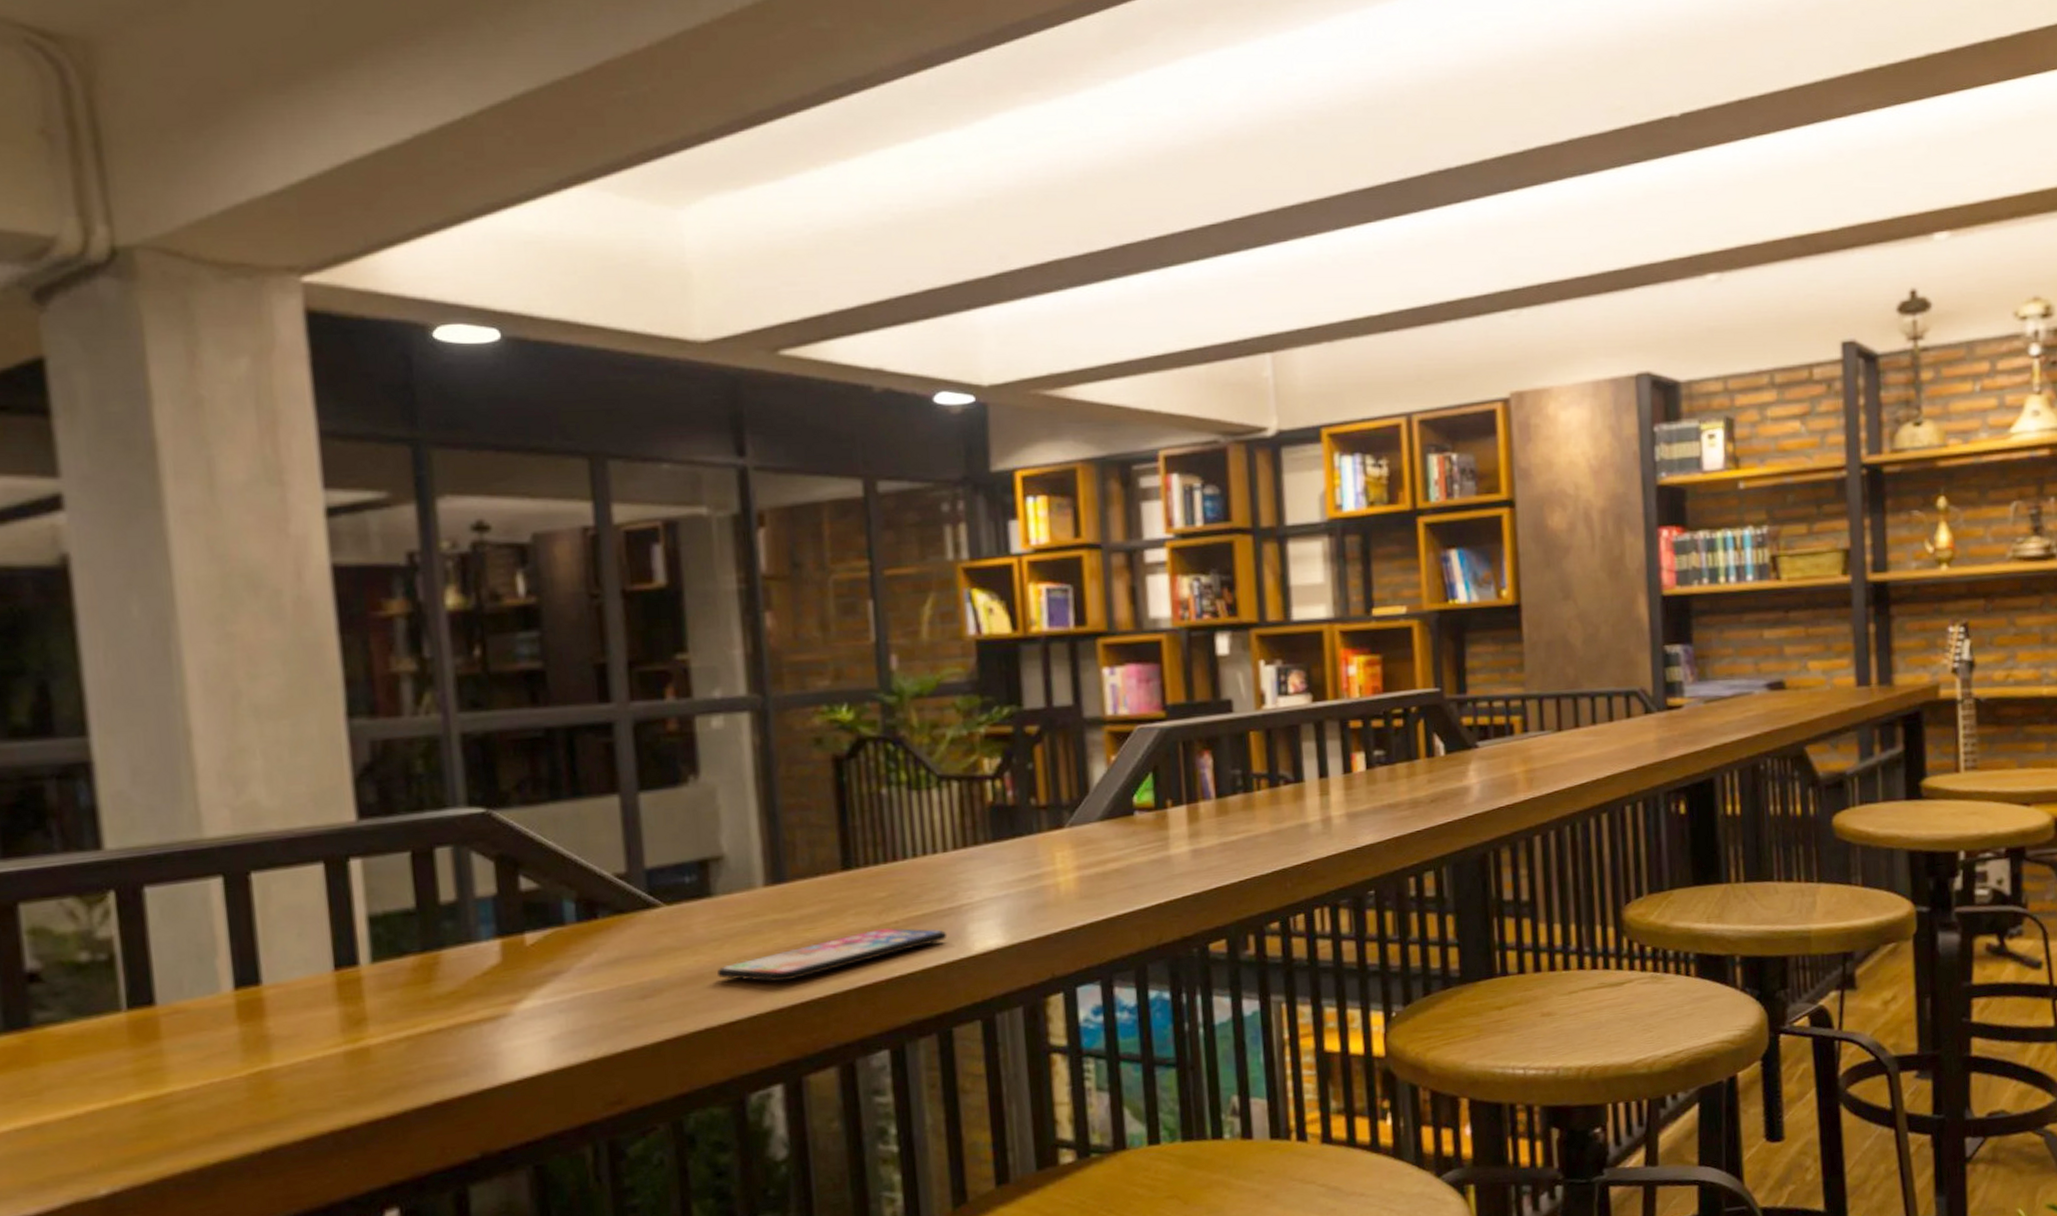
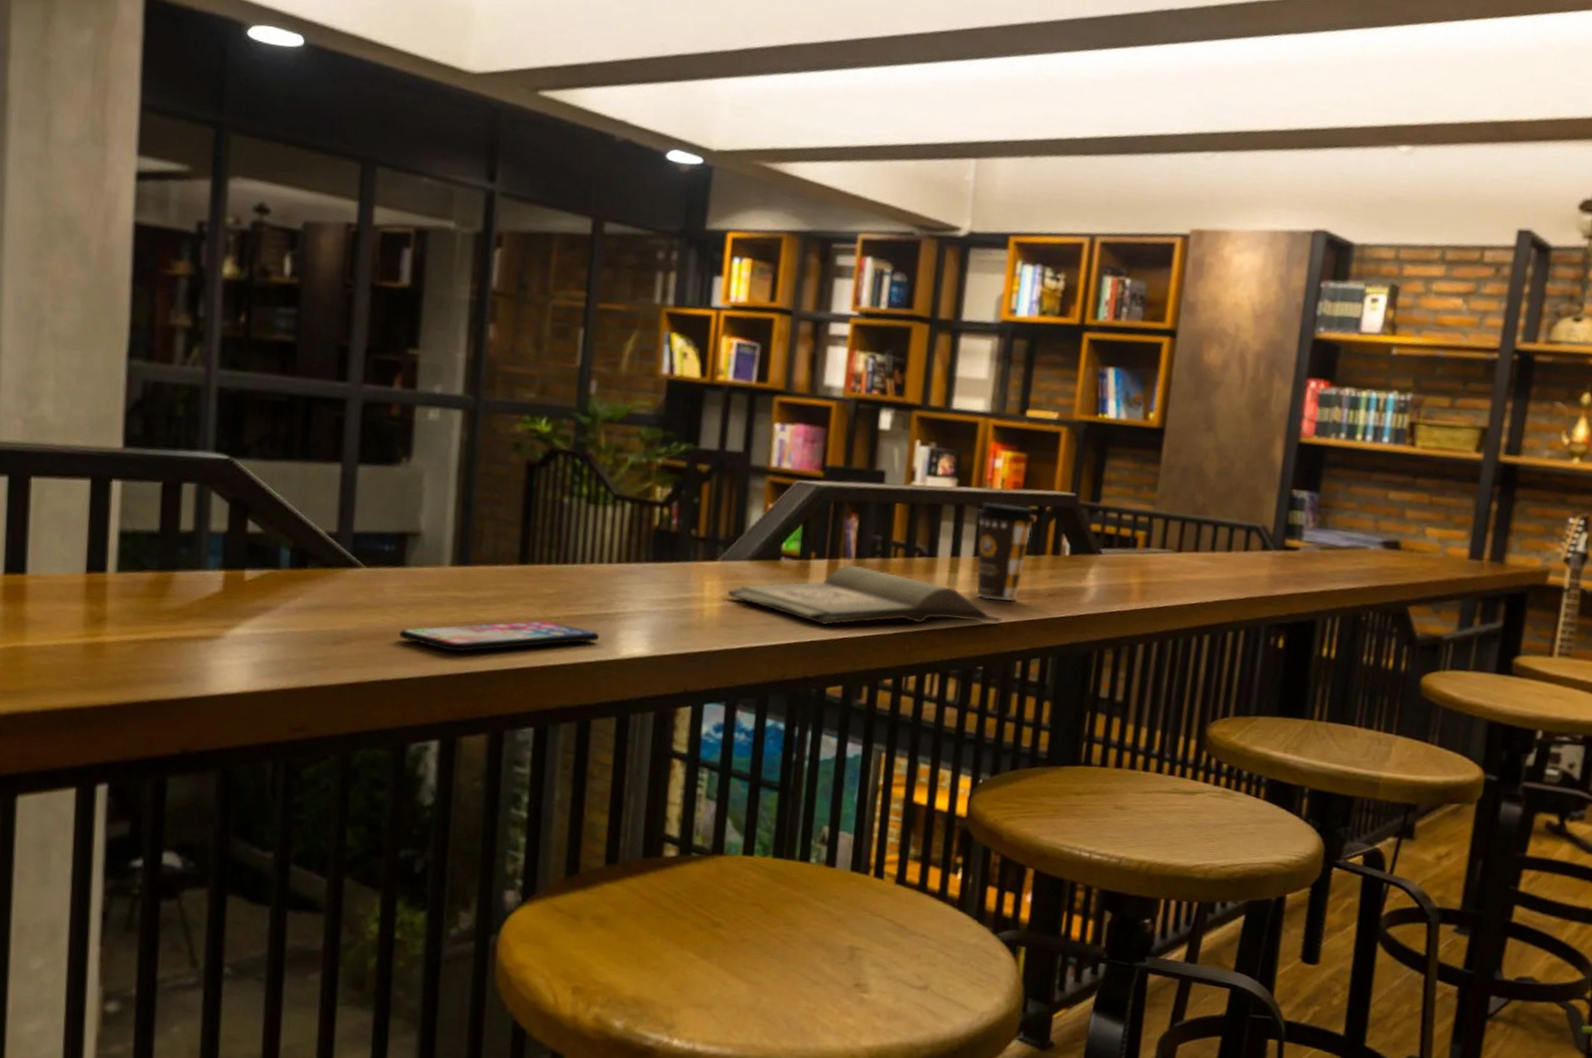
hardback book: none [1081,805,1385,878] -> present [727,564,1001,626]
coffee cup: none [1337,711,1403,818] -> present [976,502,1036,602]

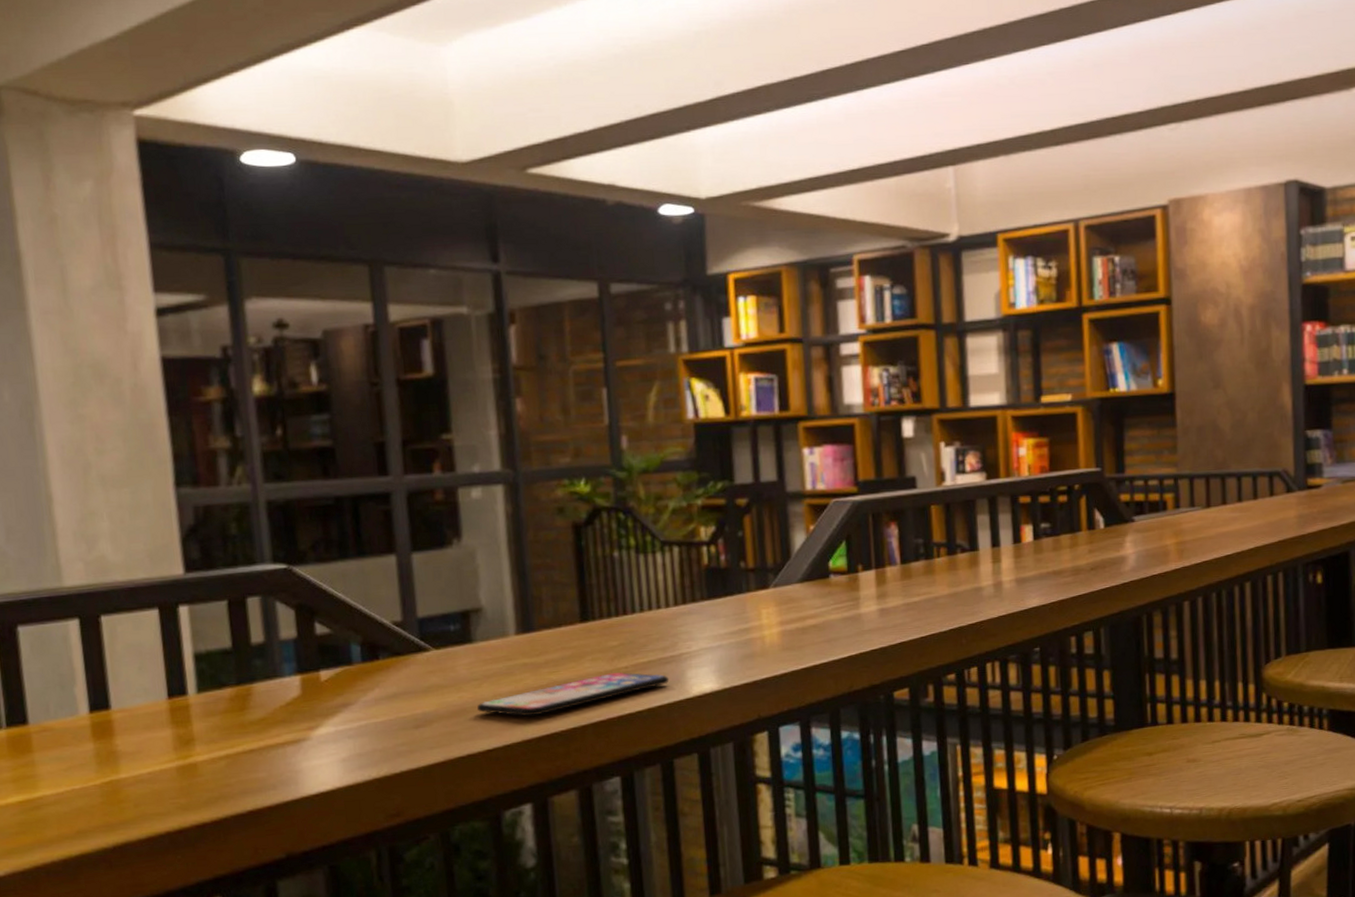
hardback book: present [727,564,1001,626] -> none [784,570,1049,634]
coffee cup: present [976,502,1036,602] -> none [1008,488,1067,583]

